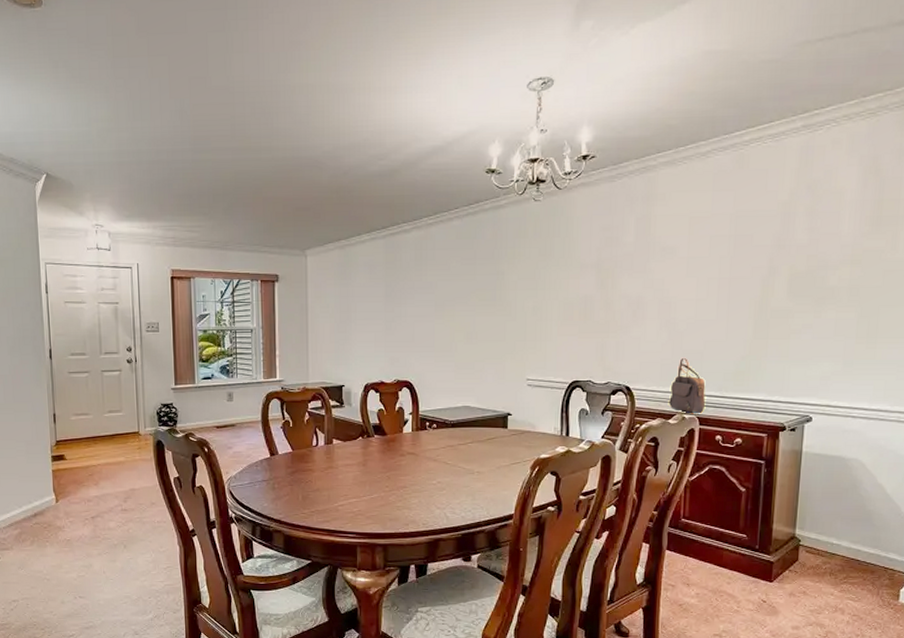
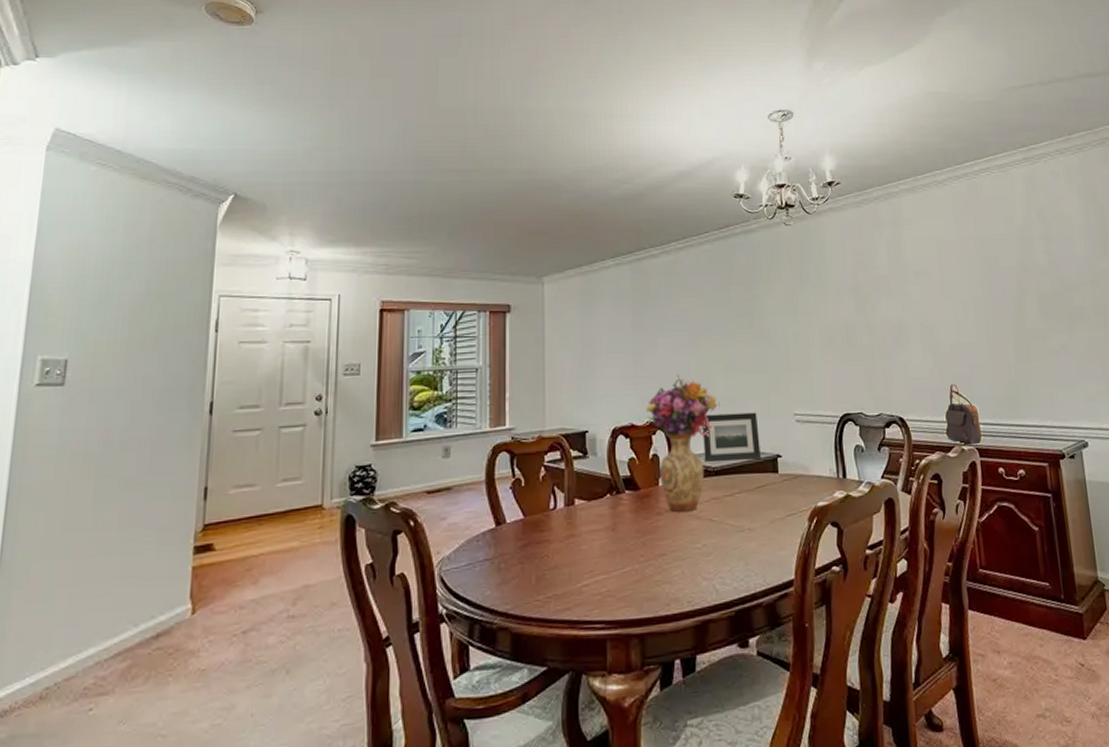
flower arrangement: none [394,339,460,455] -> present [646,373,720,512]
picture frame: none [443,376,493,416] -> present [703,412,761,462]

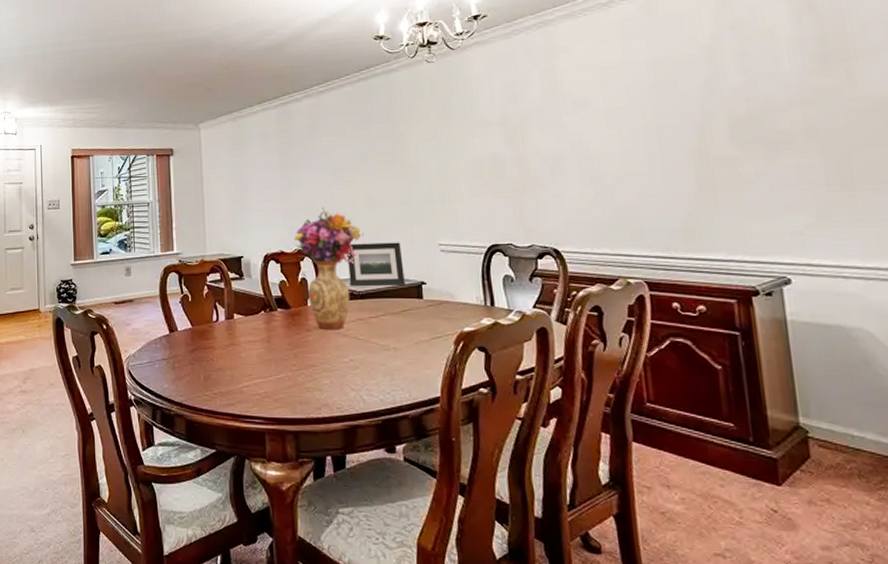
handbag: present [945,384,982,444] -> none [607,216,652,277]

